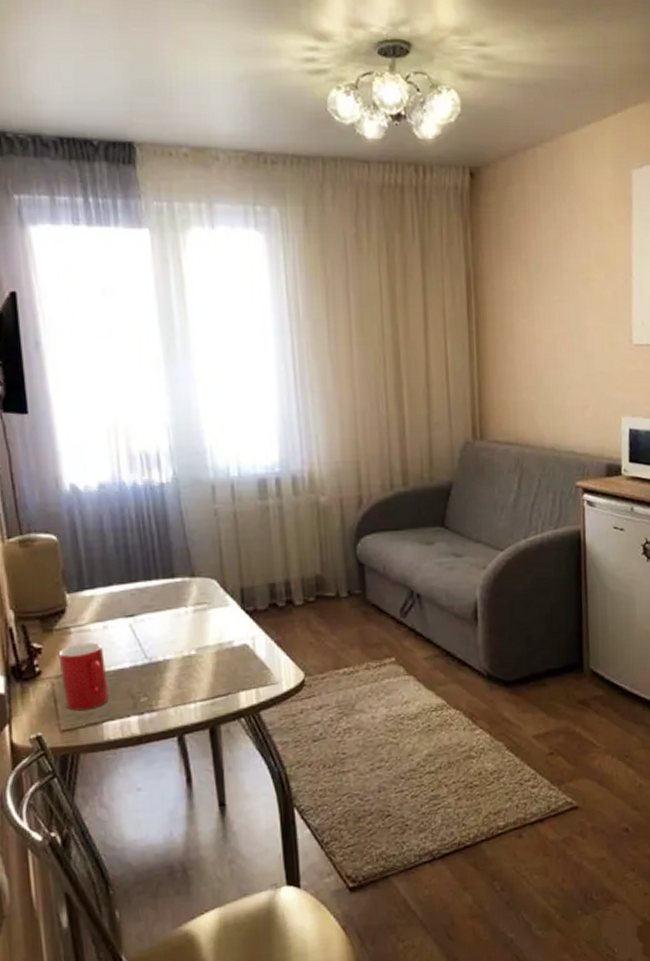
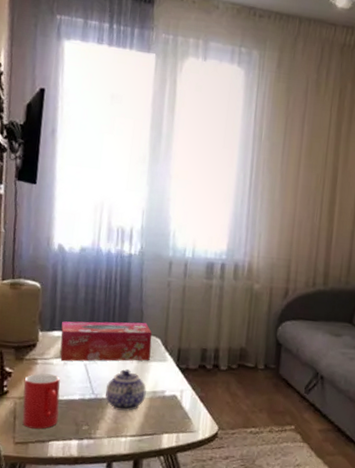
tissue box: none [92,563,208,625] -> present [60,321,152,362]
teapot: none [160,623,211,673] -> present [104,369,146,411]

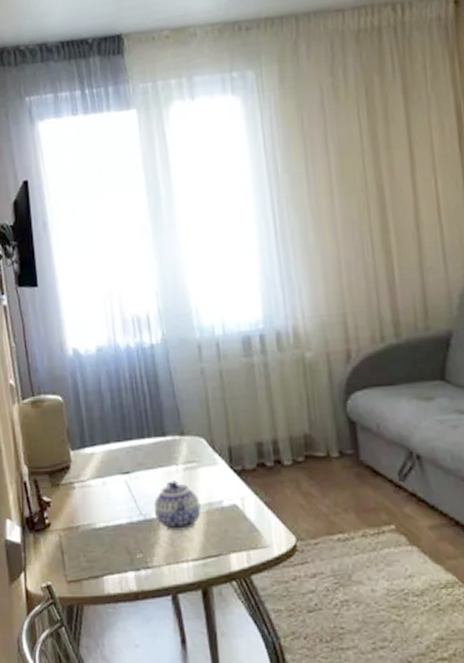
cup: present [22,373,60,429] -> none [64,498,108,563]
tissue box: present [60,321,152,362] -> none [92,421,197,481]

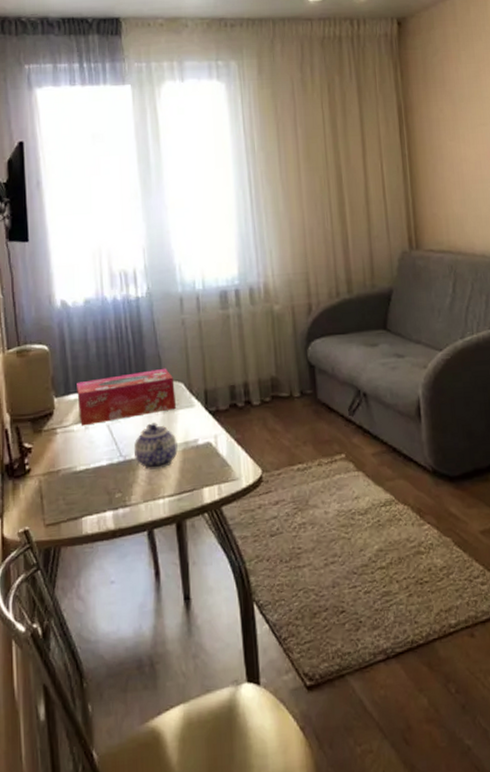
tissue box: none [92,421,197,481] -> present [77,368,176,426]

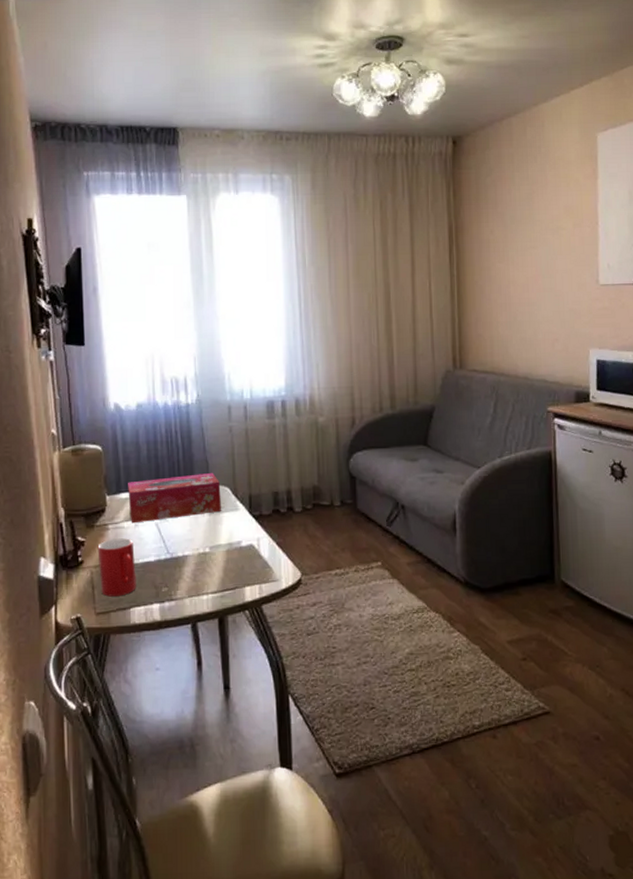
cup: none [46,442,88,506] -> present [97,538,136,597]
teapot: present [133,423,178,470] -> none [180,524,222,567]

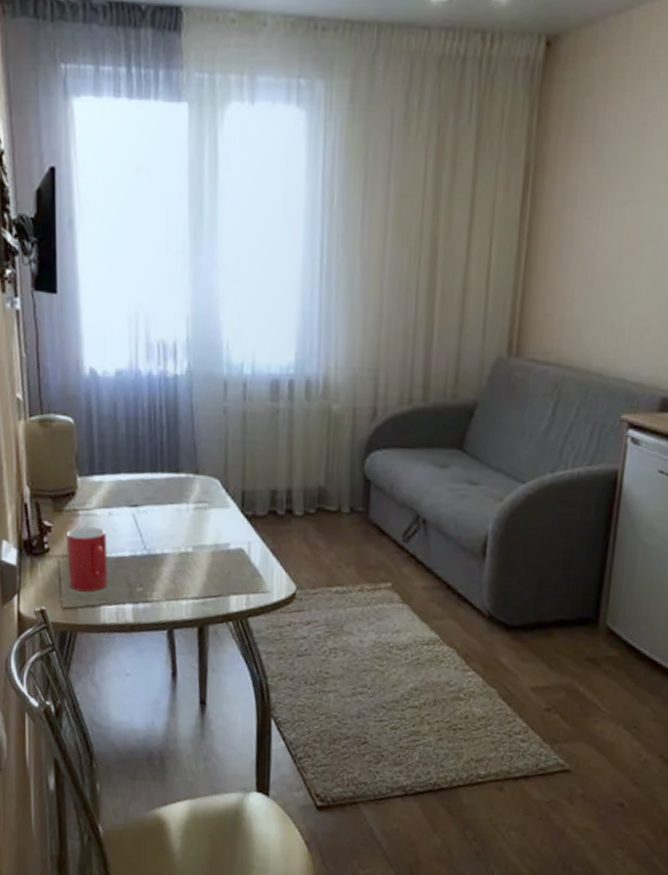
tissue box: present [128,472,221,524] -> none [102,460,210,512]

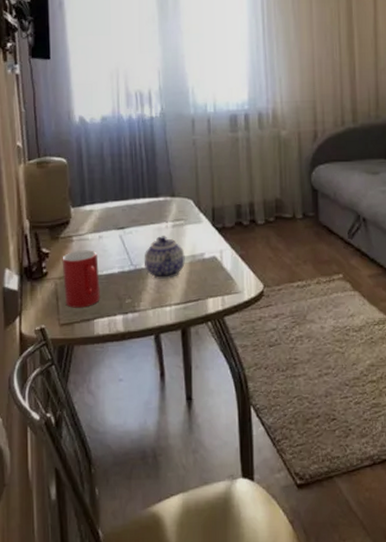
teapot: none [159,519,207,569] -> present [144,236,185,279]

